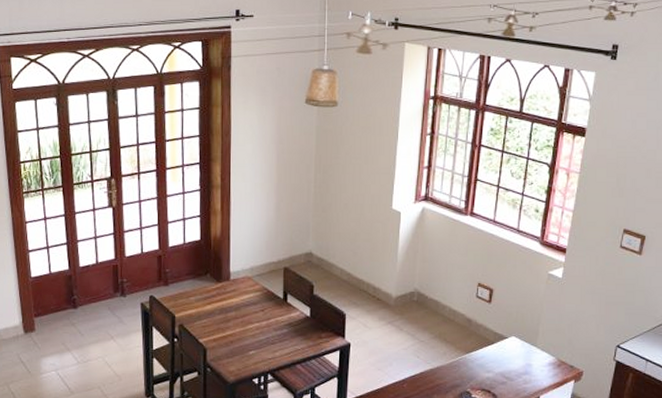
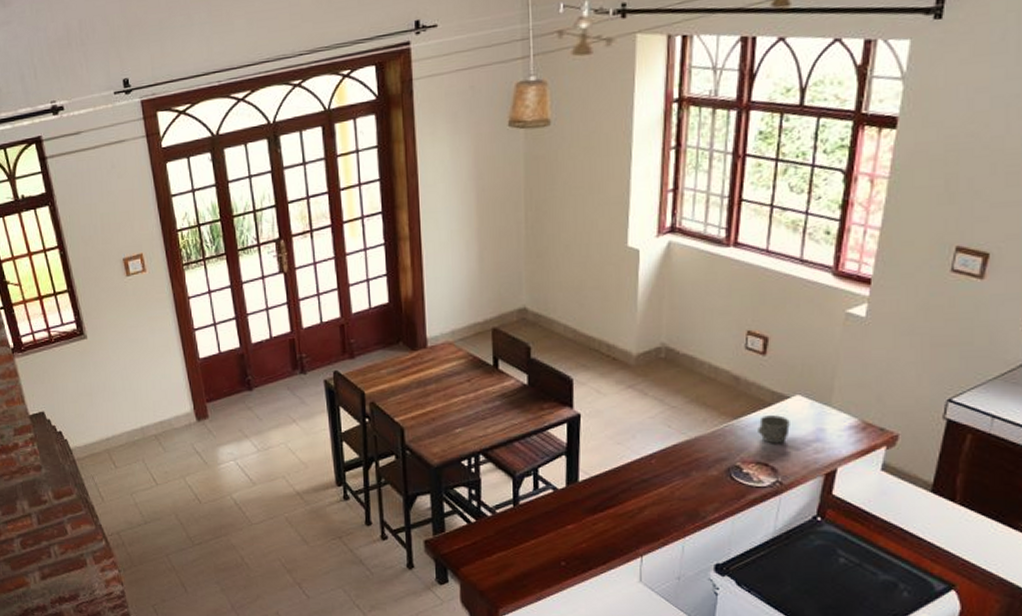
mug: none [483,352,507,375] -> present [758,415,790,444]

